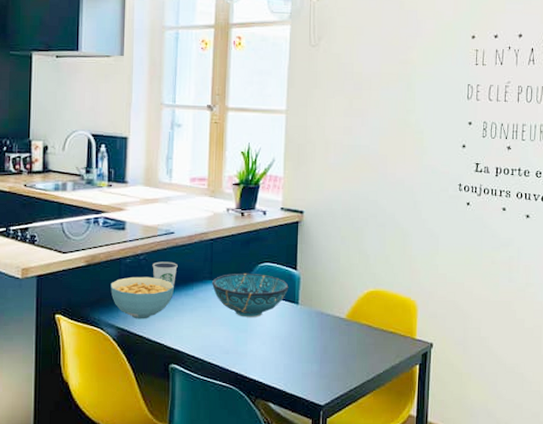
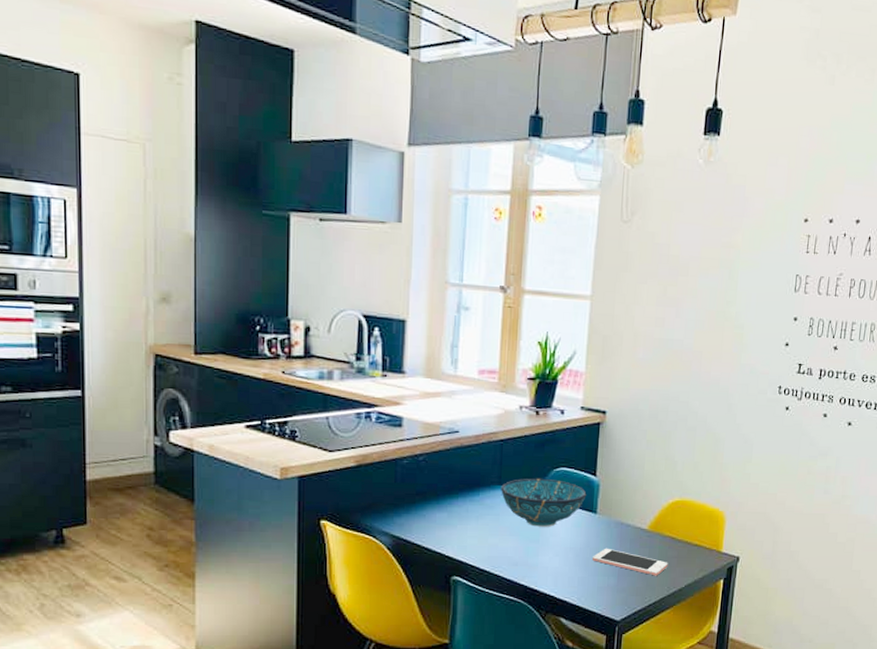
cereal bowl: present [110,276,175,319] -> none [385,479,459,527]
dixie cup: present [152,261,178,287] -> none [433,463,462,492]
cell phone: none [297,336,366,362] -> present [593,548,668,576]

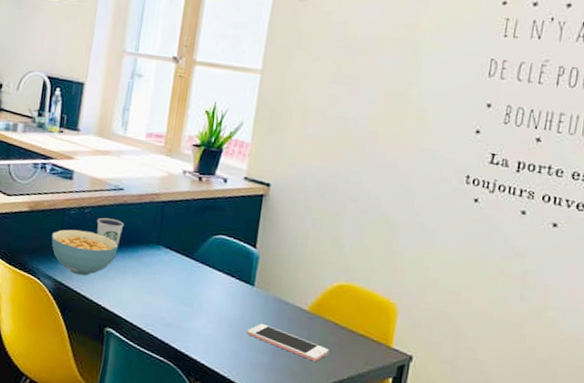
cereal bowl: none [385,479,459,527] -> present [51,229,119,276]
dixie cup: none [433,463,462,492] -> present [97,217,124,247]
decorative bowl: present [501,478,587,527] -> none [159,241,245,294]

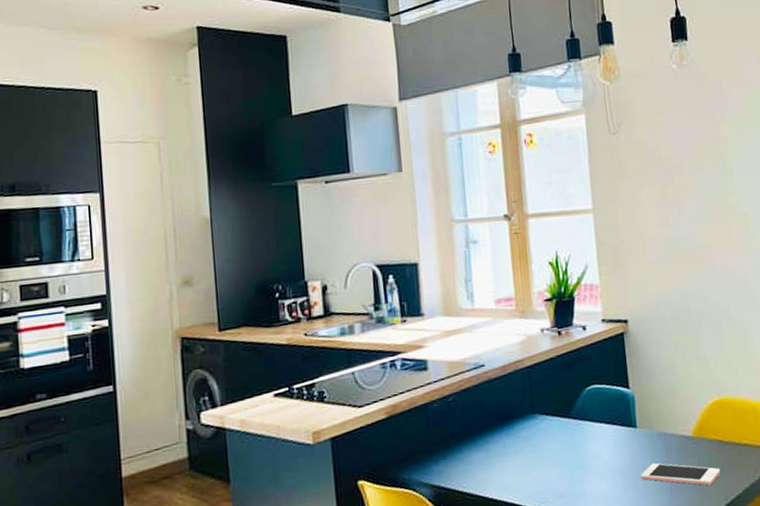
cereal bowl: present [51,229,119,276] -> none [418,420,493,473]
dixie cup: present [97,217,124,247] -> none [463,399,493,429]

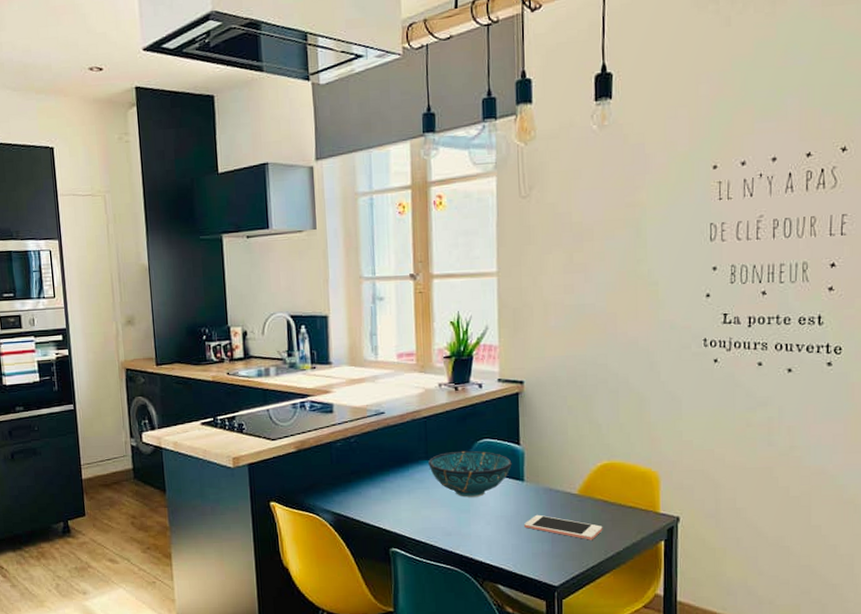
decorative bowl: none [535,399,623,452] -> present [428,450,512,497]

